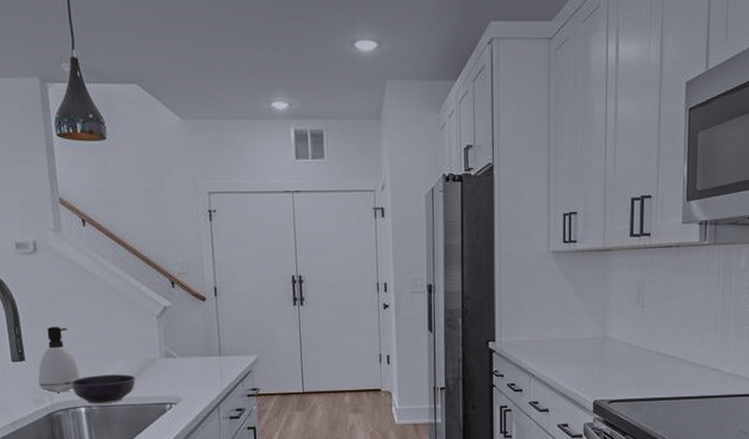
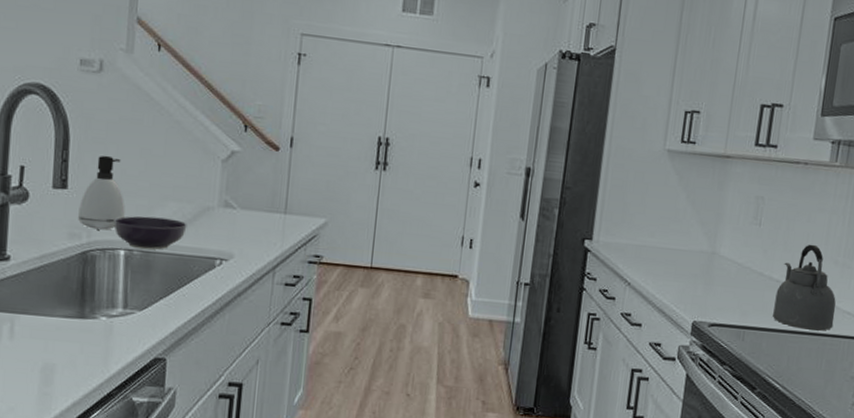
kettle: none [664,318,719,394] -> present [773,244,836,331]

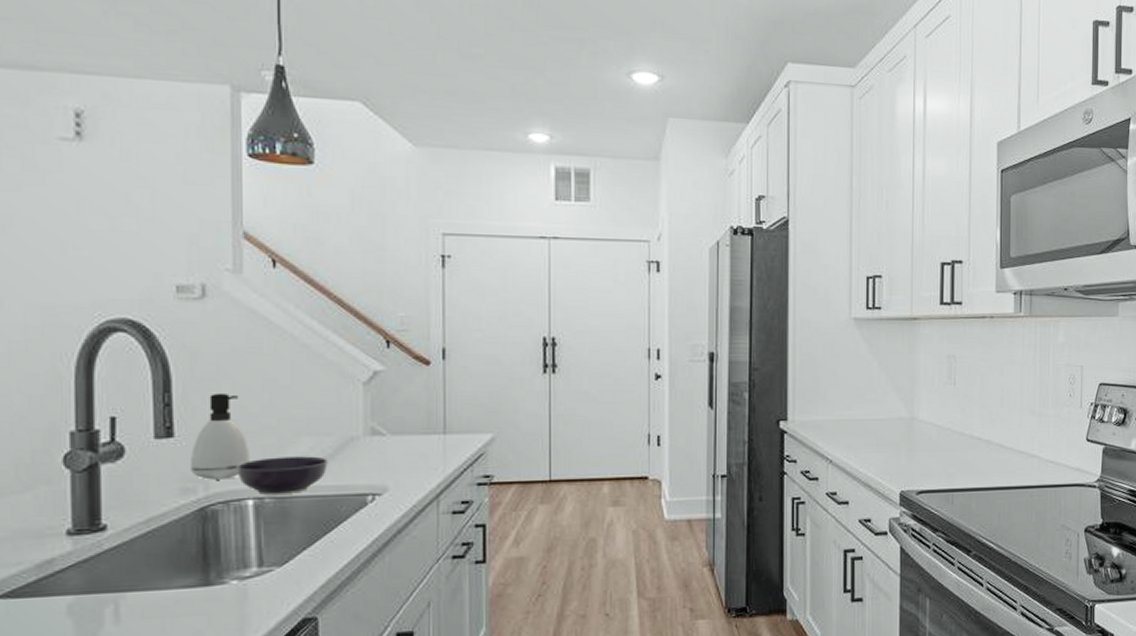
kettle: present [773,244,836,331] -> none [979,397,1038,484]

